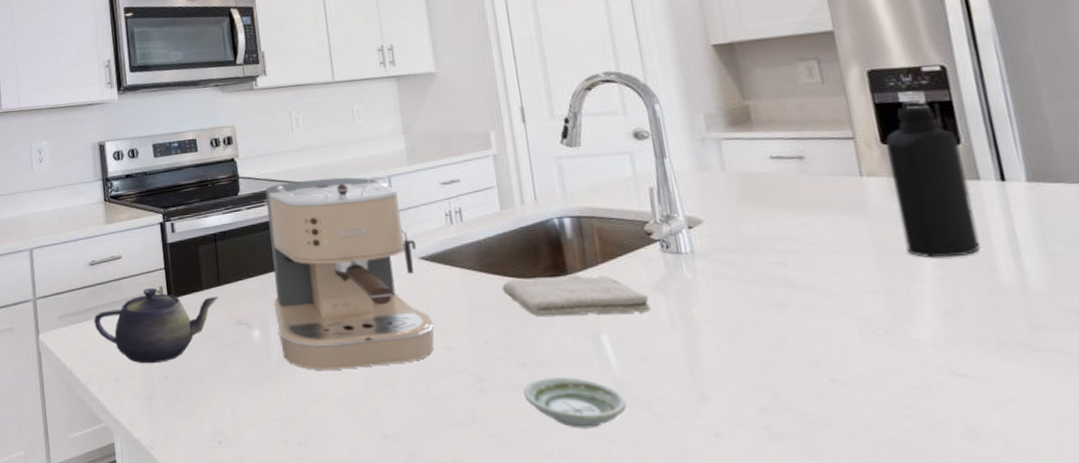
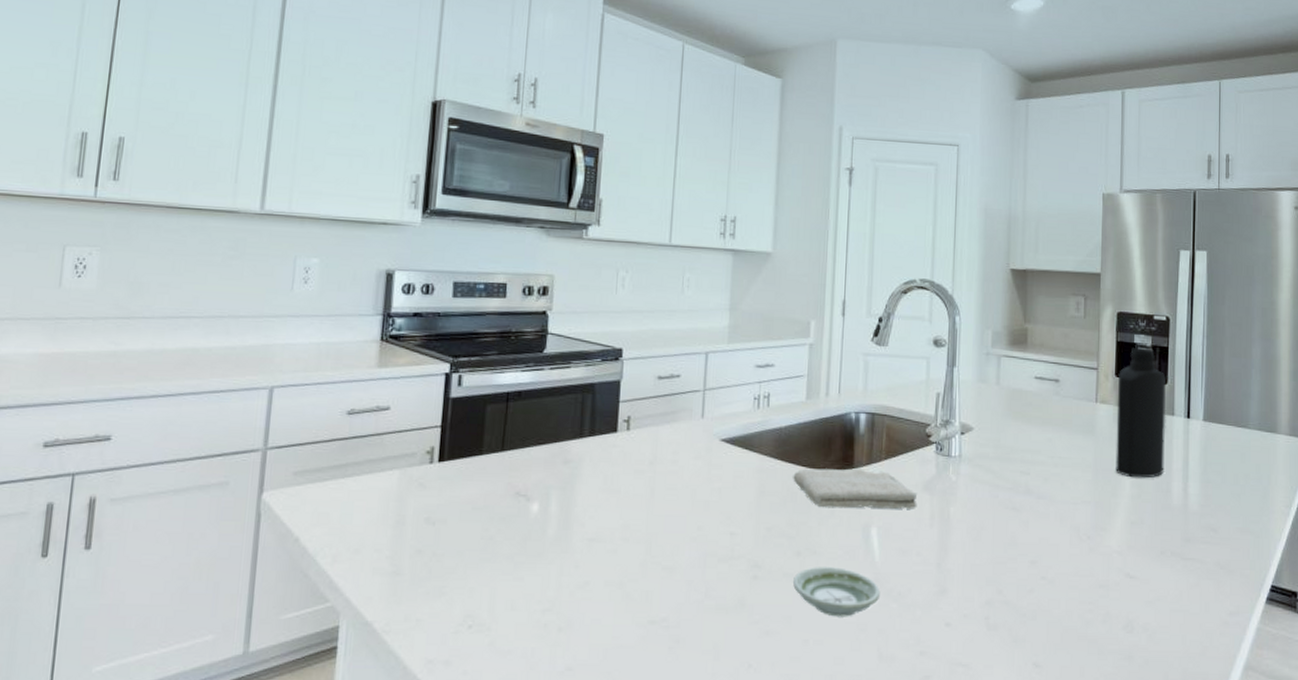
teapot: present [94,288,219,364] -> none [339,447,499,535]
coffee maker: present [265,176,435,370] -> none [559,345,723,551]

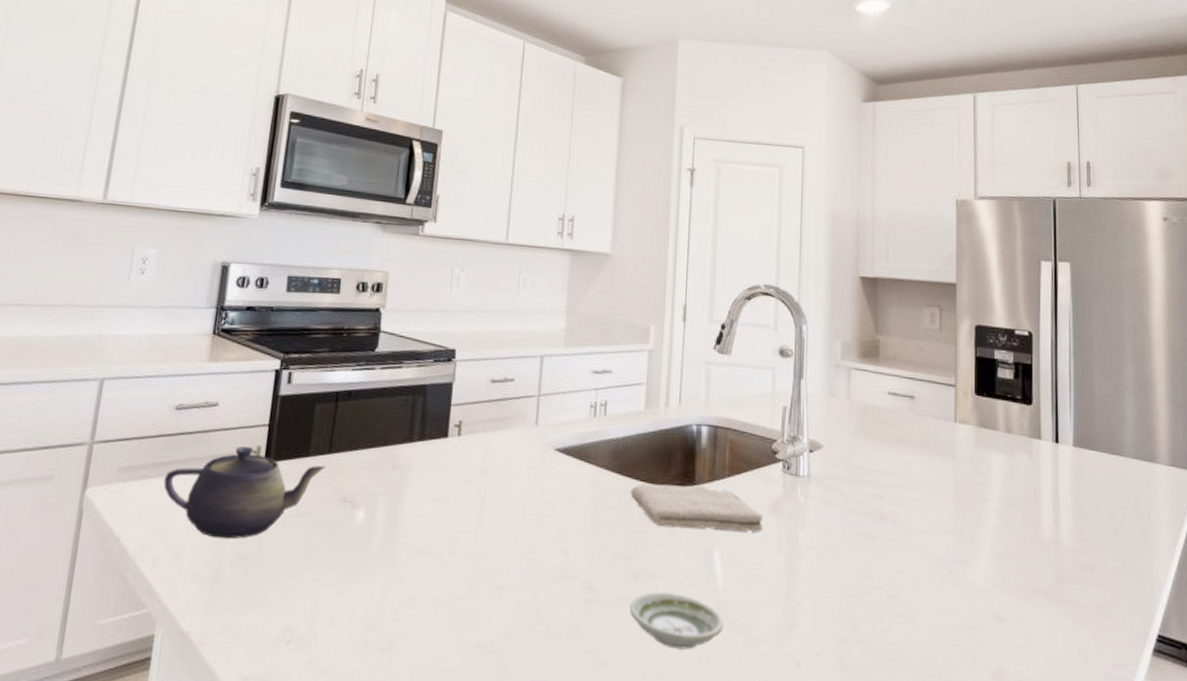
teapot: none [339,447,499,535] -> present [163,446,326,540]
bottle: present [1115,348,1166,478] -> none [978,364,1033,508]

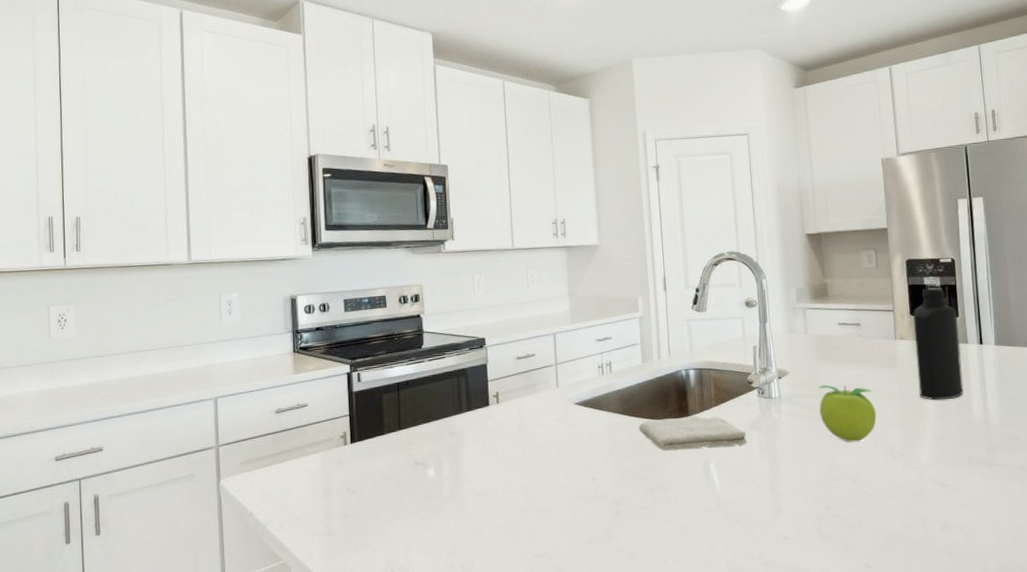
teapot: present [163,446,326,540] -> none [277,433,399,504]
saucer: present [630,592,724,650] -> none [649,499,725,540]
fruit: none [856,467,924,547] -> present [818,384,877,442]
bottle: none [978,364,1033,508] -> present [913,288,964,401]

